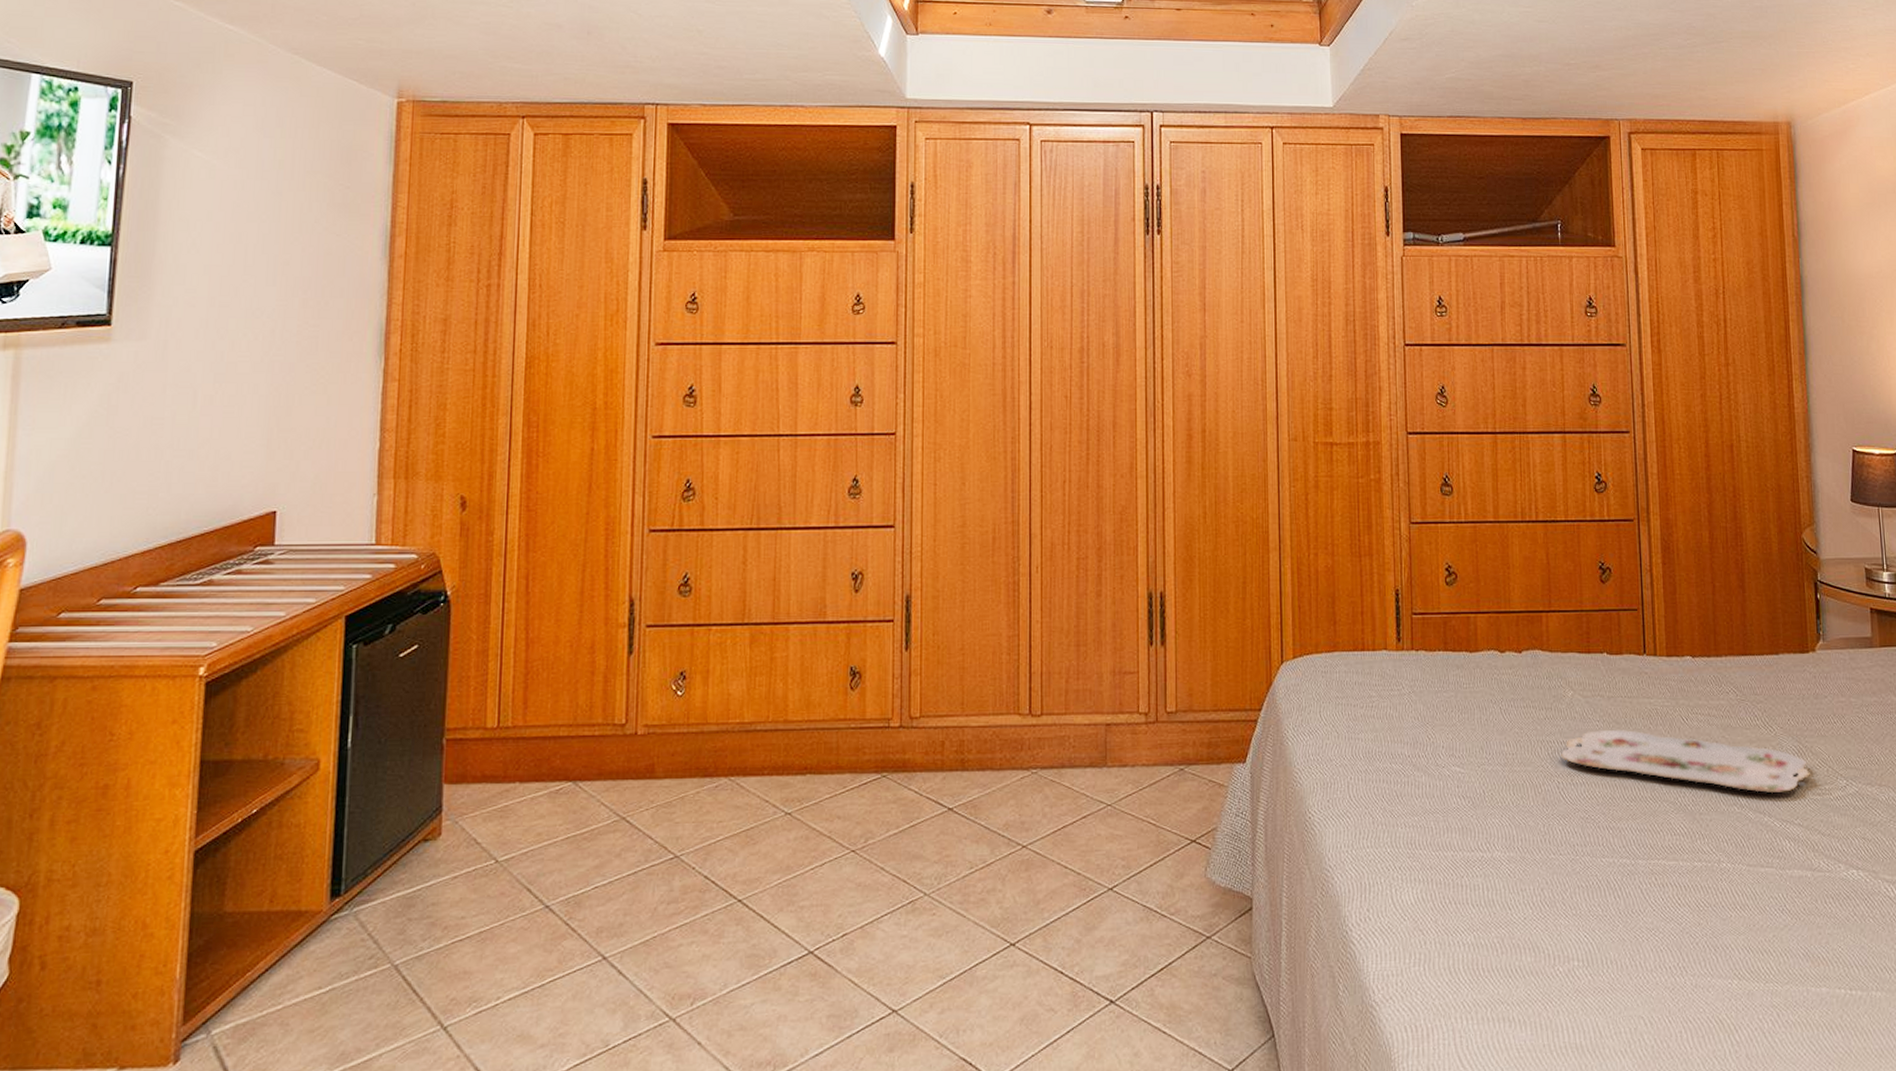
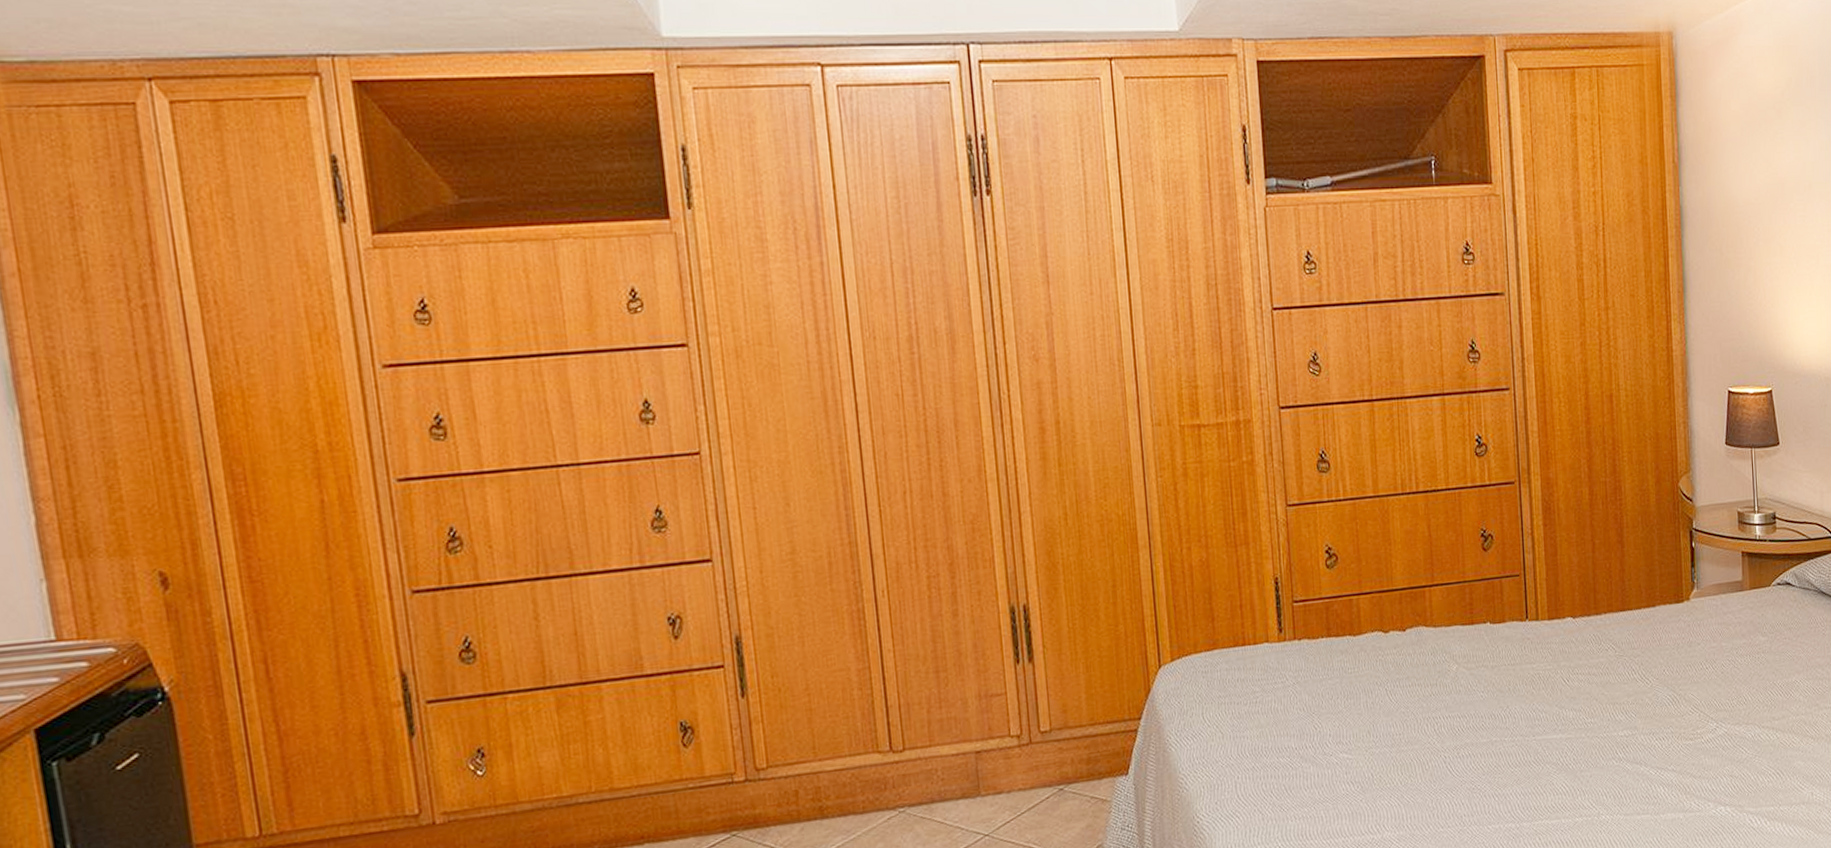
serving tray: present [1561,729,1810,794] -> none [1447,697,1683,745]

